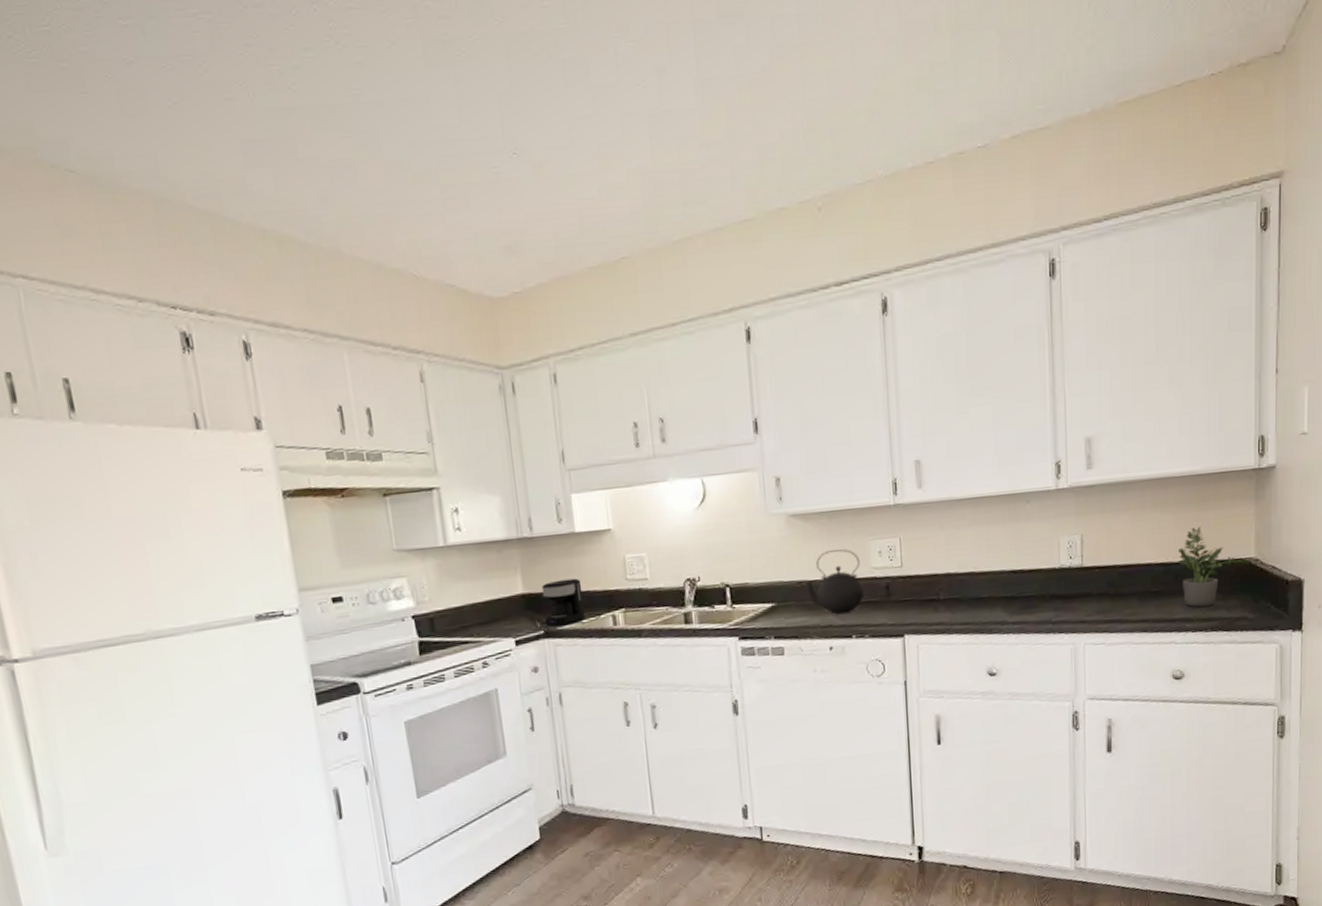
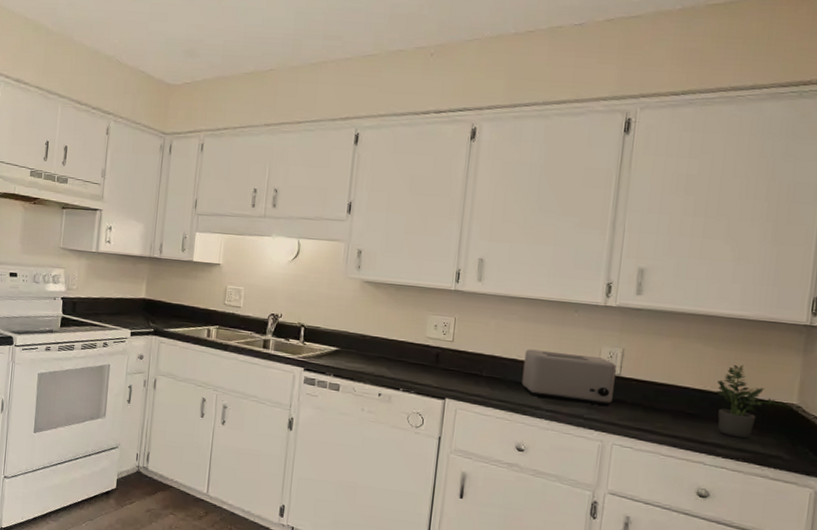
coffee maker: present [540,578,601,629] -> none [152,294,199,331]
kettle: present [804,549,864,614] -> none [366,316,417,369]
toaster: none [981,549,1079,610] -> present [521,349,617,407]

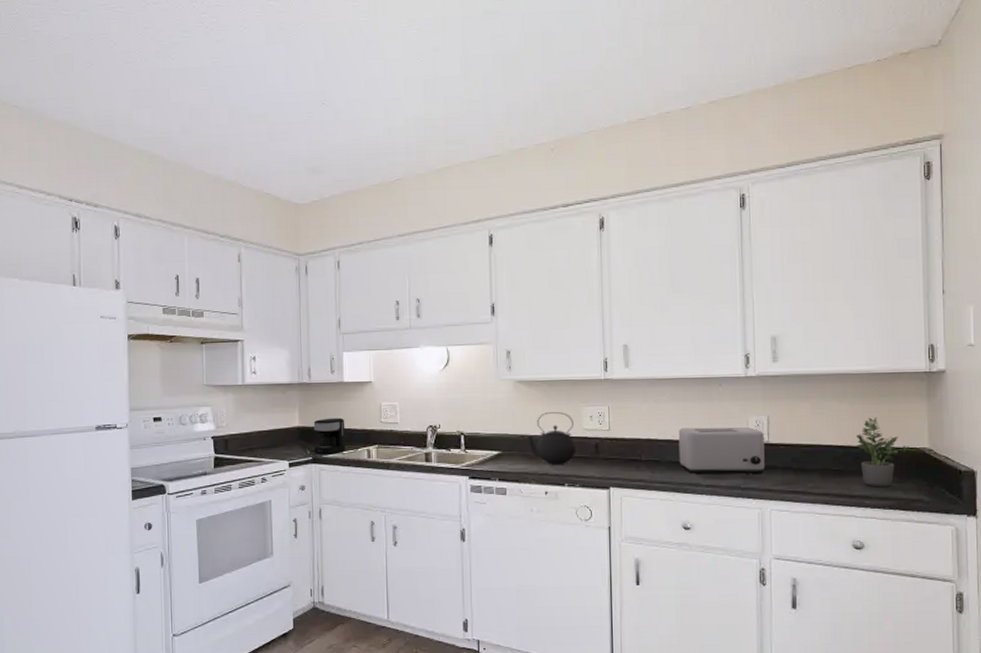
coffee maker: none [152,294,199,331] -> present [309,418,358,456]
kettle: none [366,316,417,369] -> present [526,412,577,464]

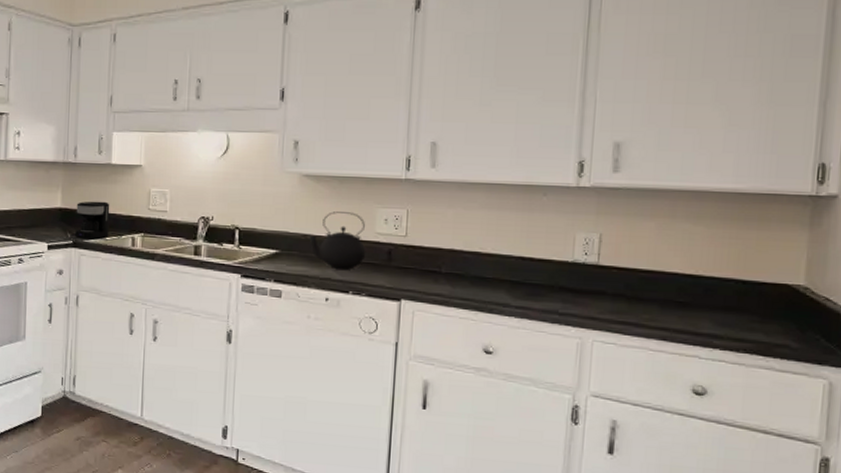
toaster: present [678,426,765,475] -> none [486,240,595,300]
potted plant: present [857,417,925,487] -> none [710,244,798,327]

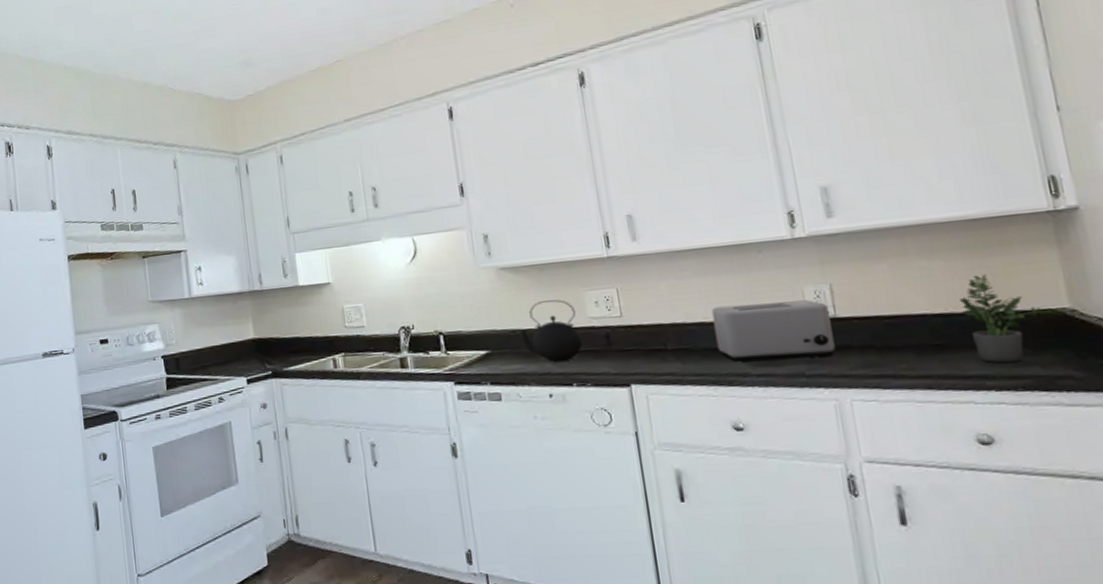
coffee maker: present [70,201,122,241] -> none [268,325,322,370]
toaster: none [486,240,595,300] -> present [711,299,836,362]
potted plant: none [710,244,798,327] -> present [960,274,1065,364]

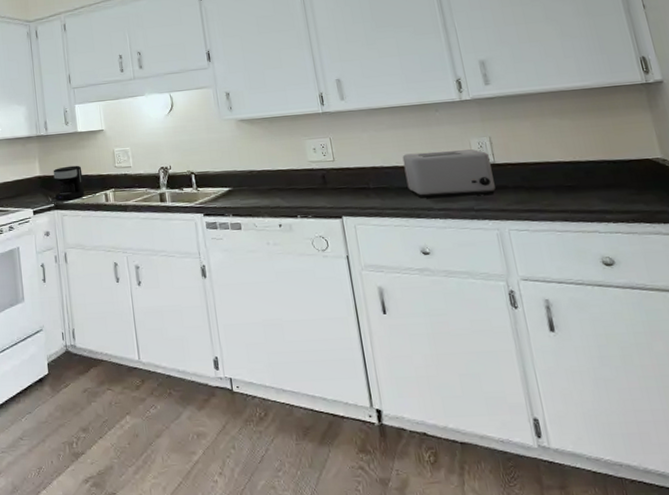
coffee maker: none [268,325,322,370] -> present [51,165,96,203]
kettle: present [518,299,583,362] -> none [254,146,305,197]
potted plant: present [960,274,1065,364] -> none [584,131,659,201]

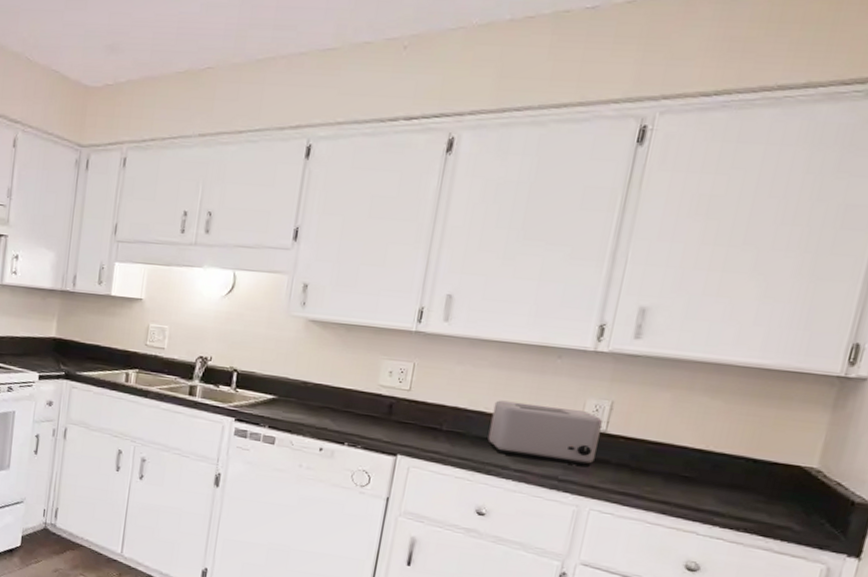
coffee maker: present [51,165,96,203] -> none [62,332,116,375]

